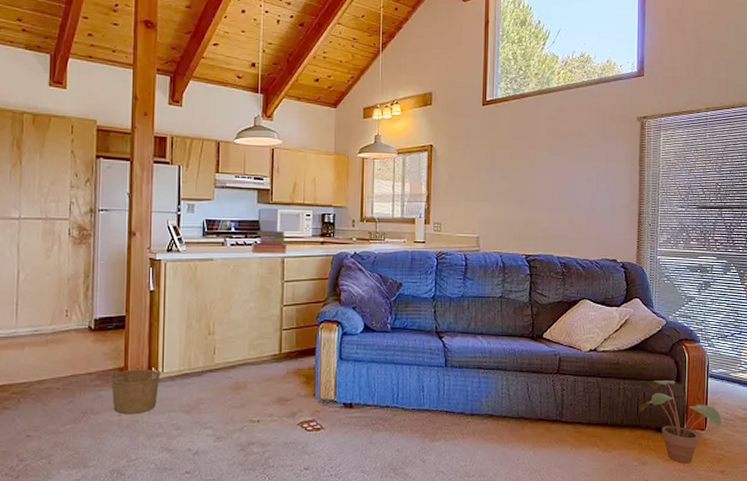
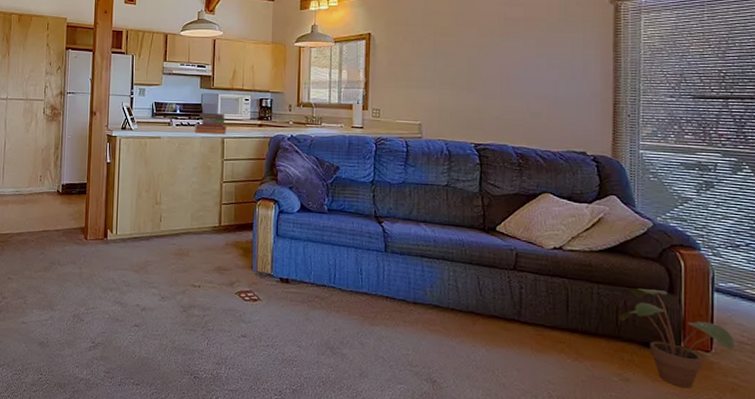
basket: present [110,369,161,415] -> none [73,229,115,269]

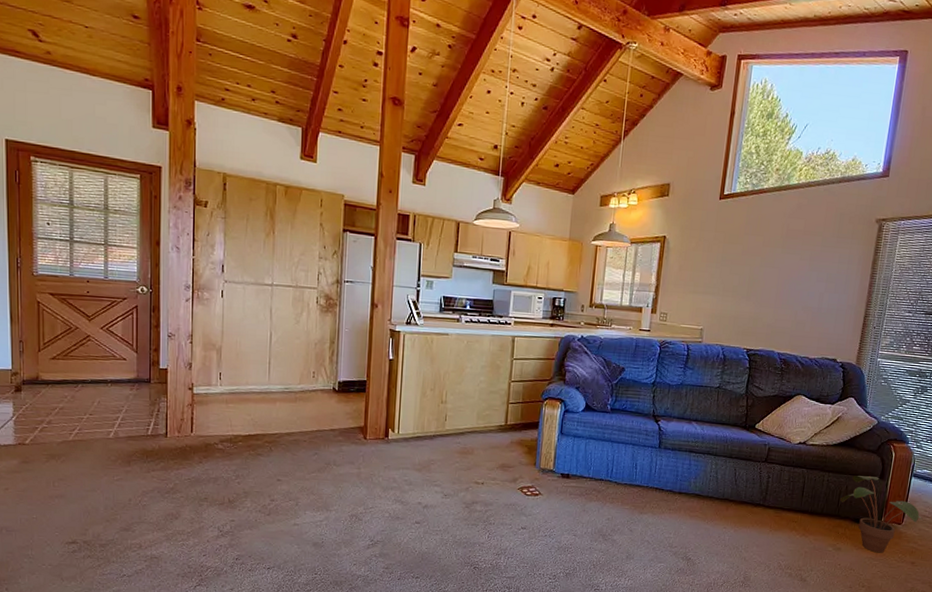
books: present [194,112,226,135] -> none [484,309,518,333]

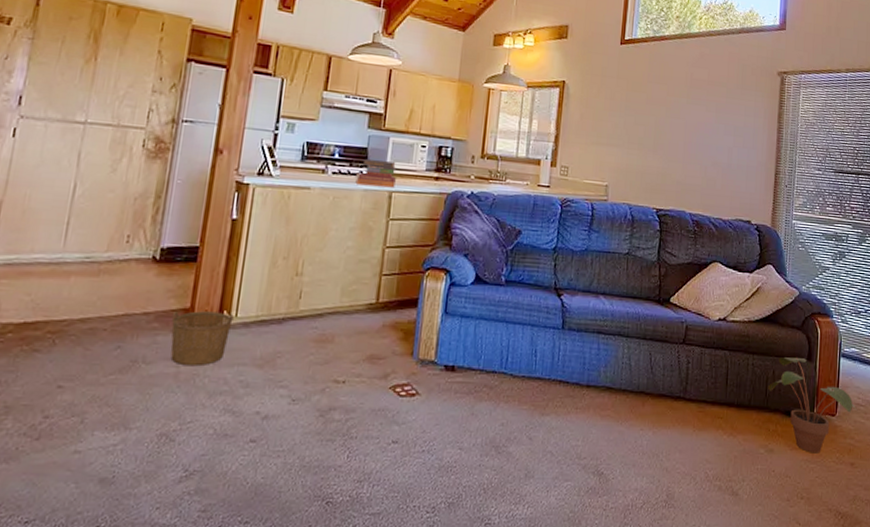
basket: none [351,429,397,469] -> present [170,311,234,367]
books: none [484,309,518,333] -> present [355,158,397,188]

